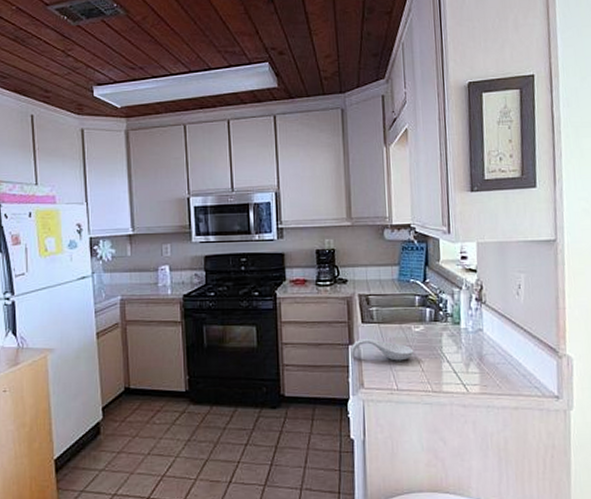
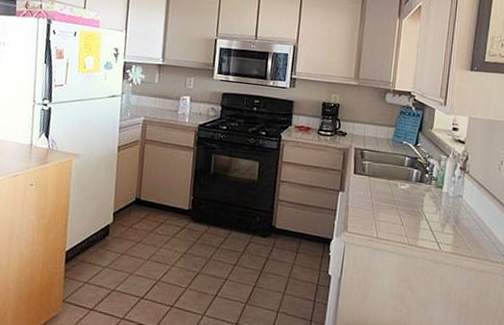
spoon rest: present [350,338,414,361] -> none [339,187,397,213]

